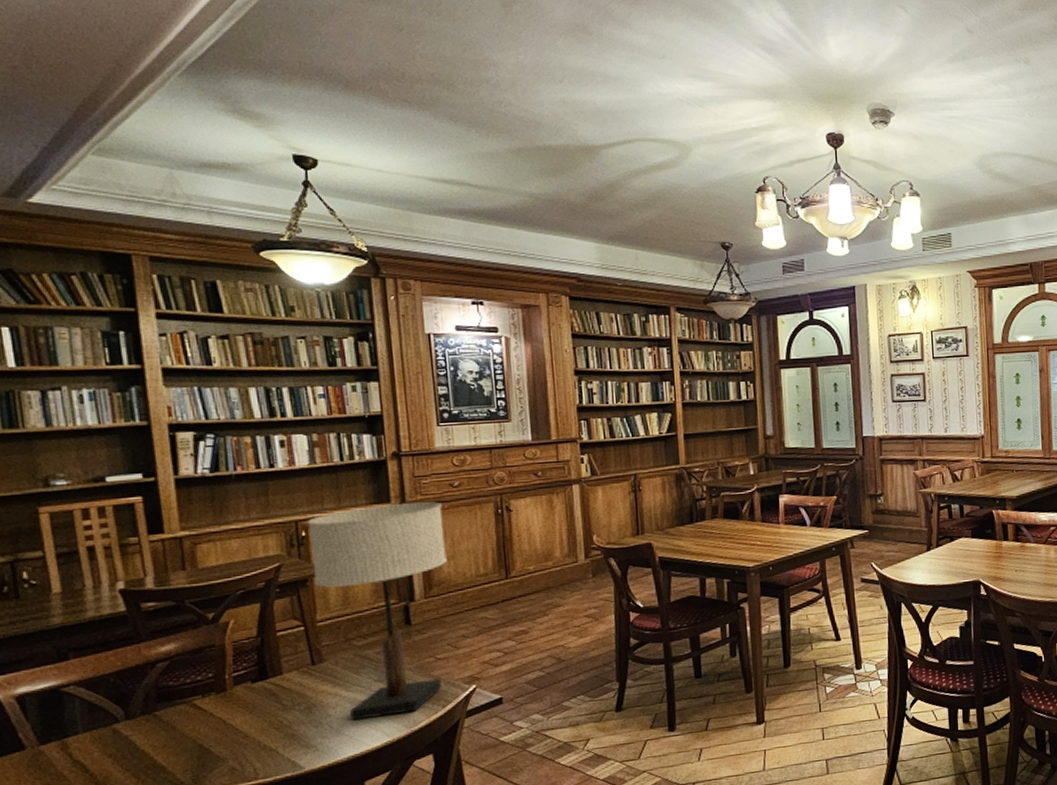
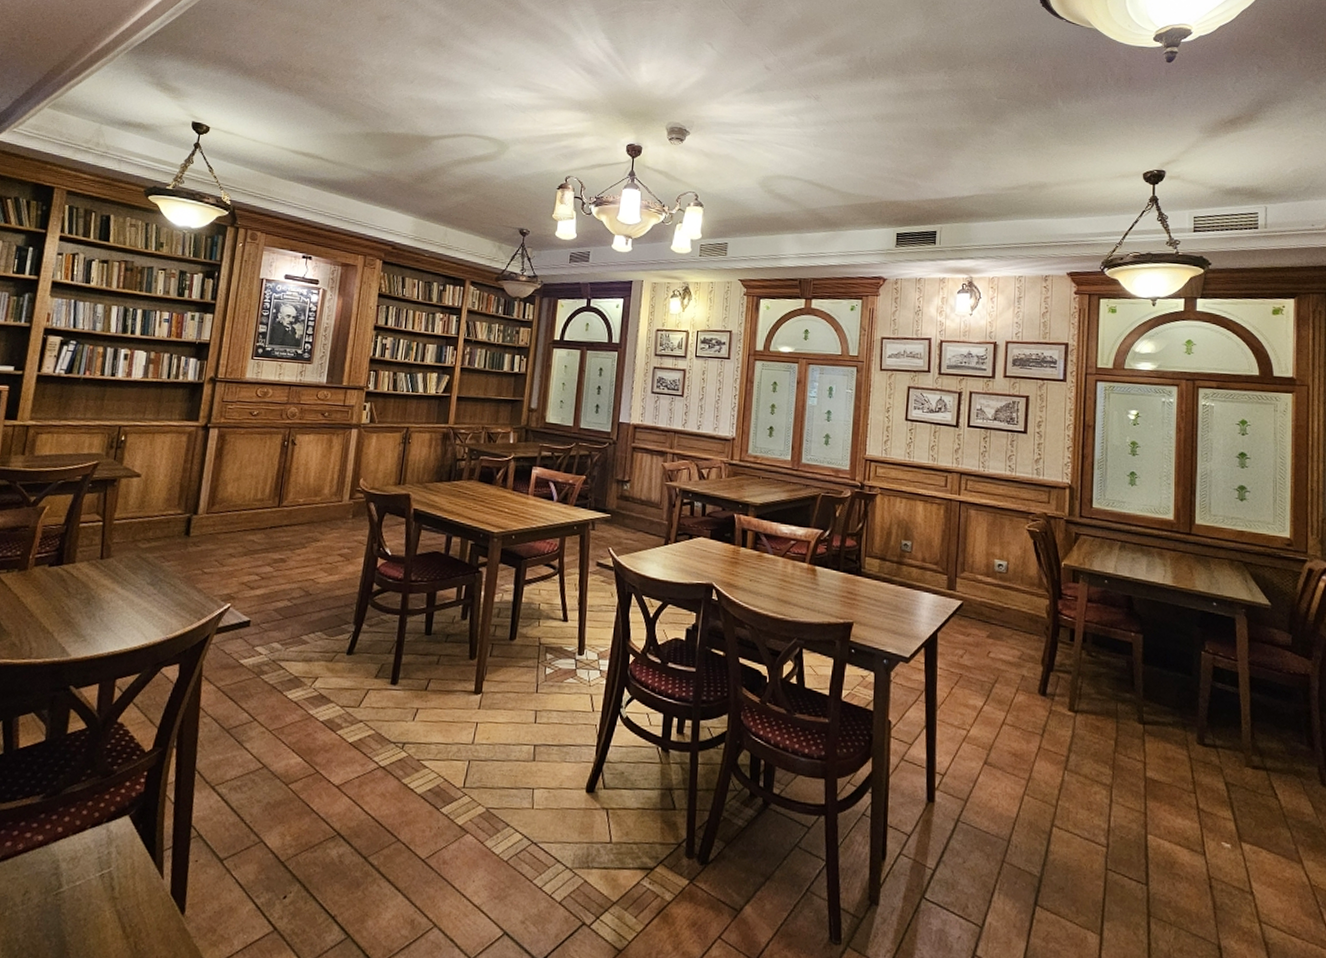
table lamp: present [306,502,447,721] -> none [119,422,240,620]

